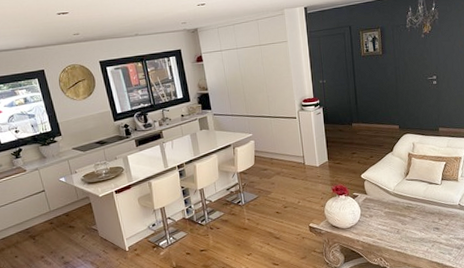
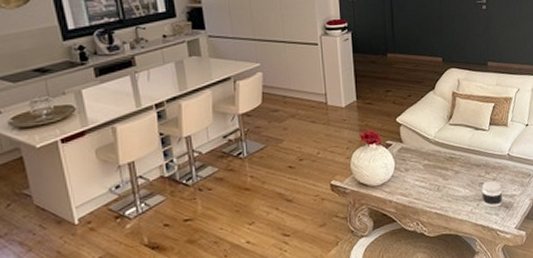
jar: none [436,226,455,249] -> present [481,180,503,208]

